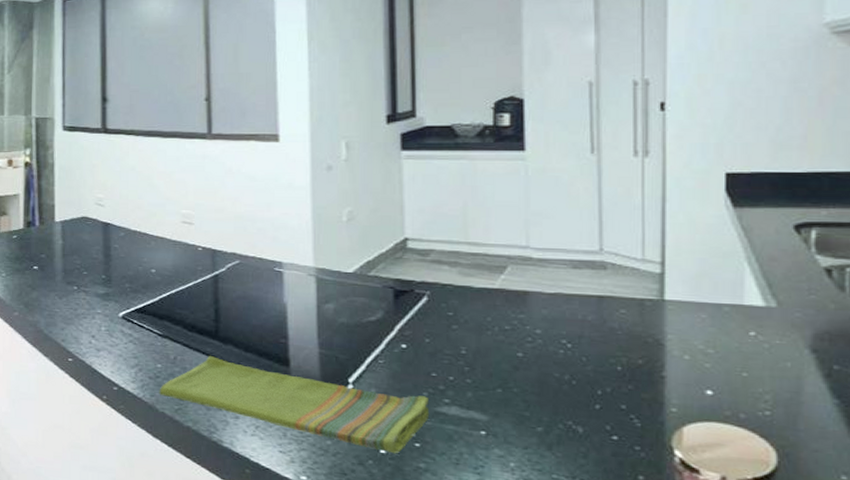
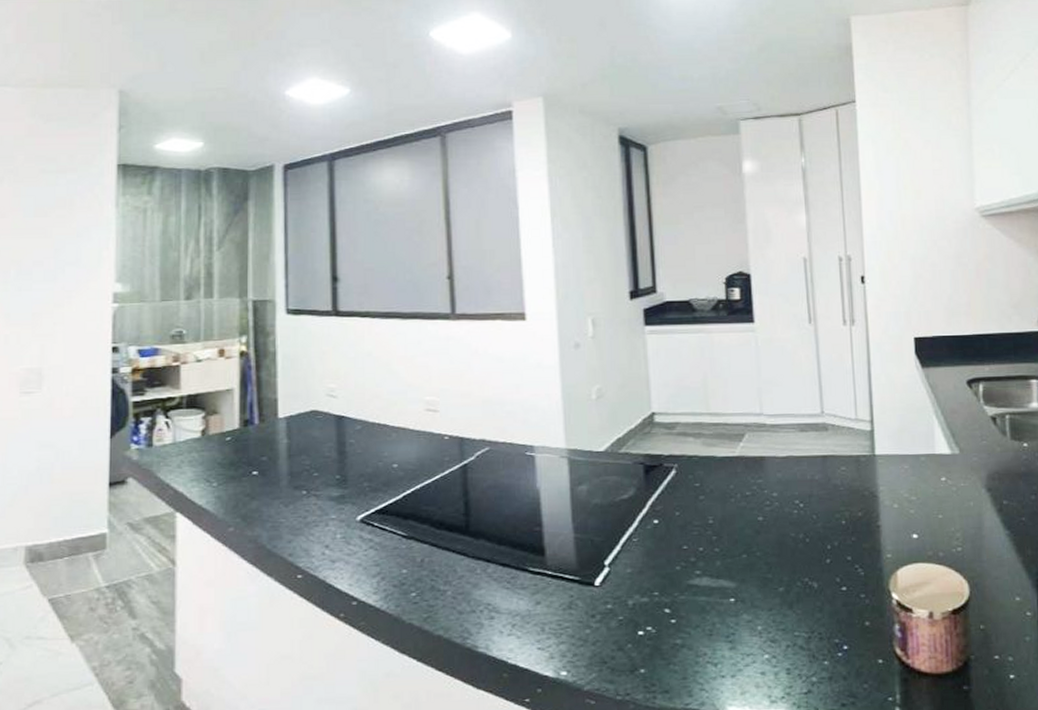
dish towel: present [159,355,430,454] -> none [405,553,683,634]

